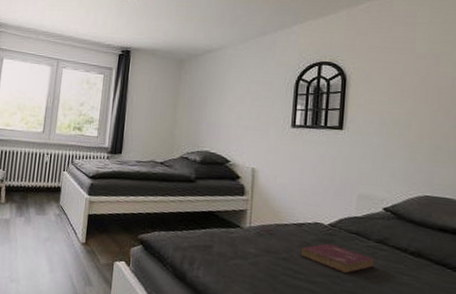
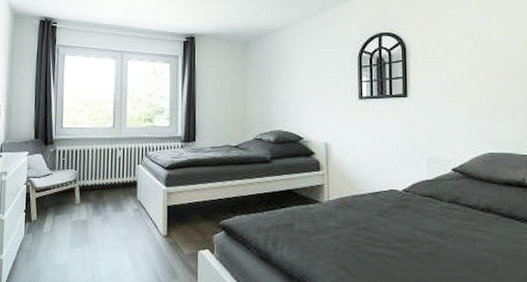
book: present [300,243,374,274] -> none [379,209,448,237]

